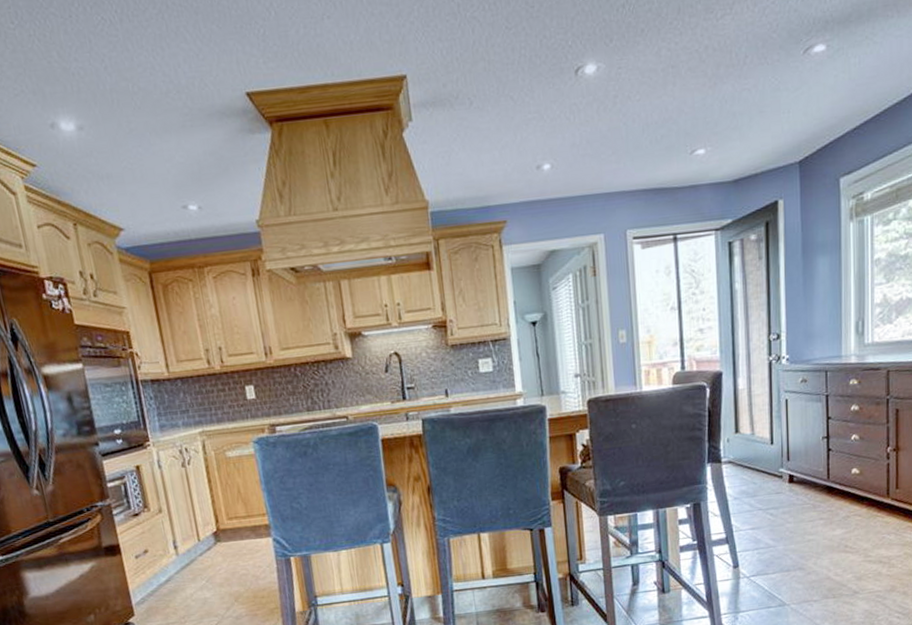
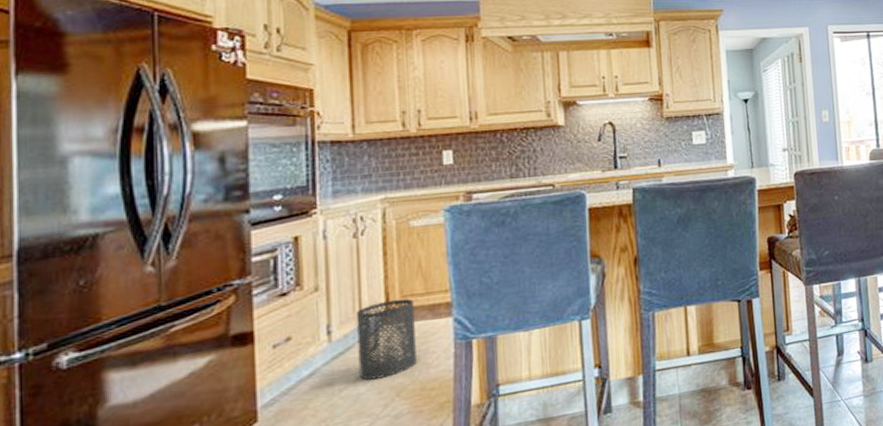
trash can: none [194,520,247,587] -> present [356,298,417,381]

